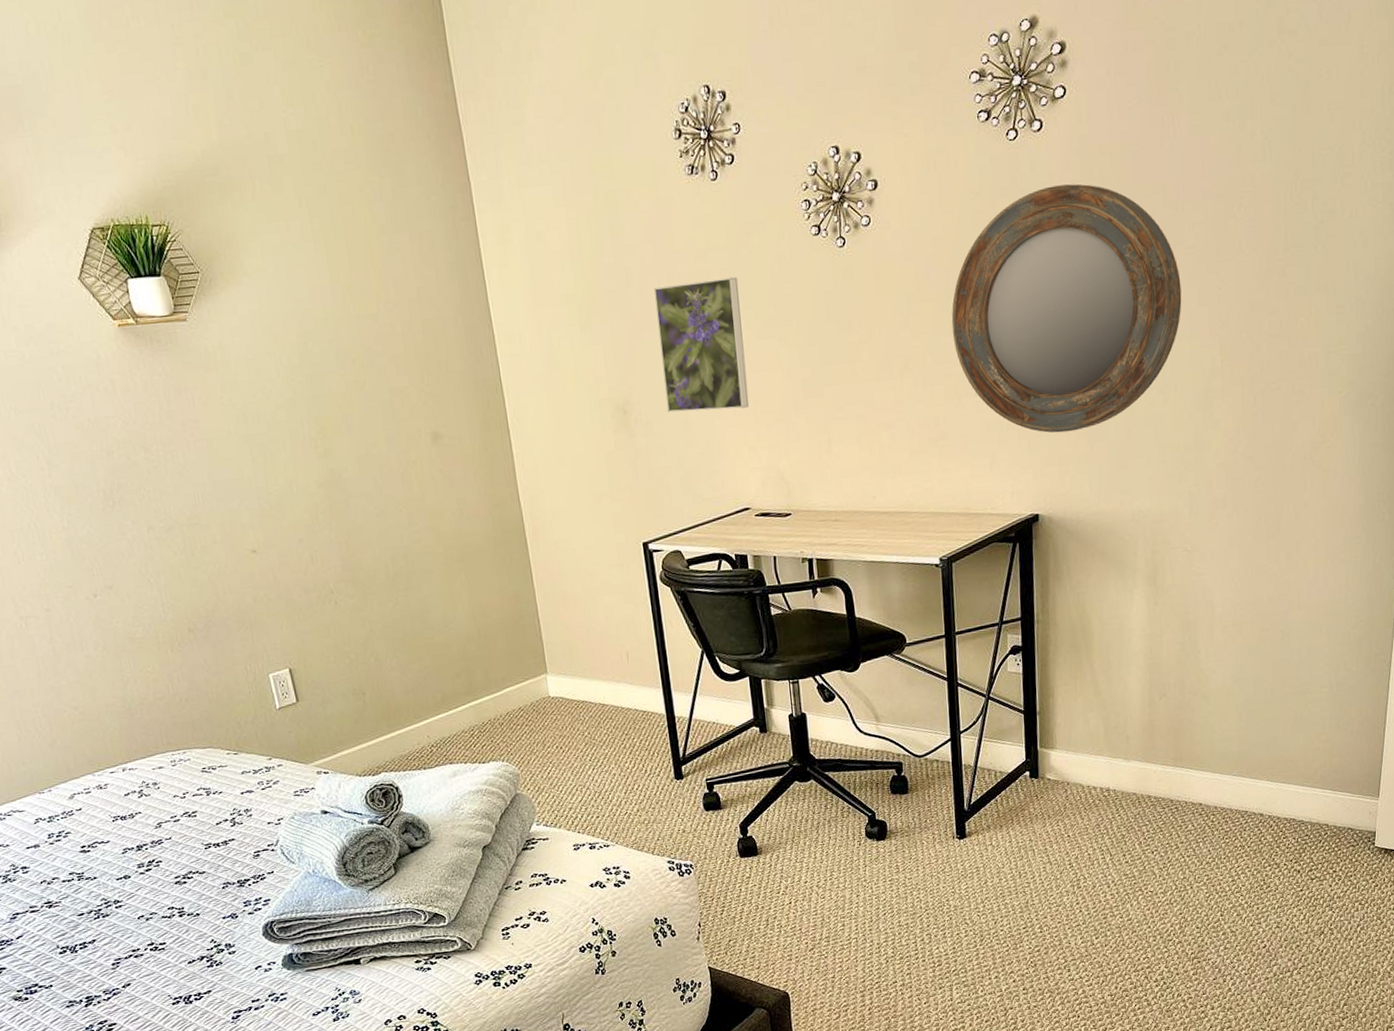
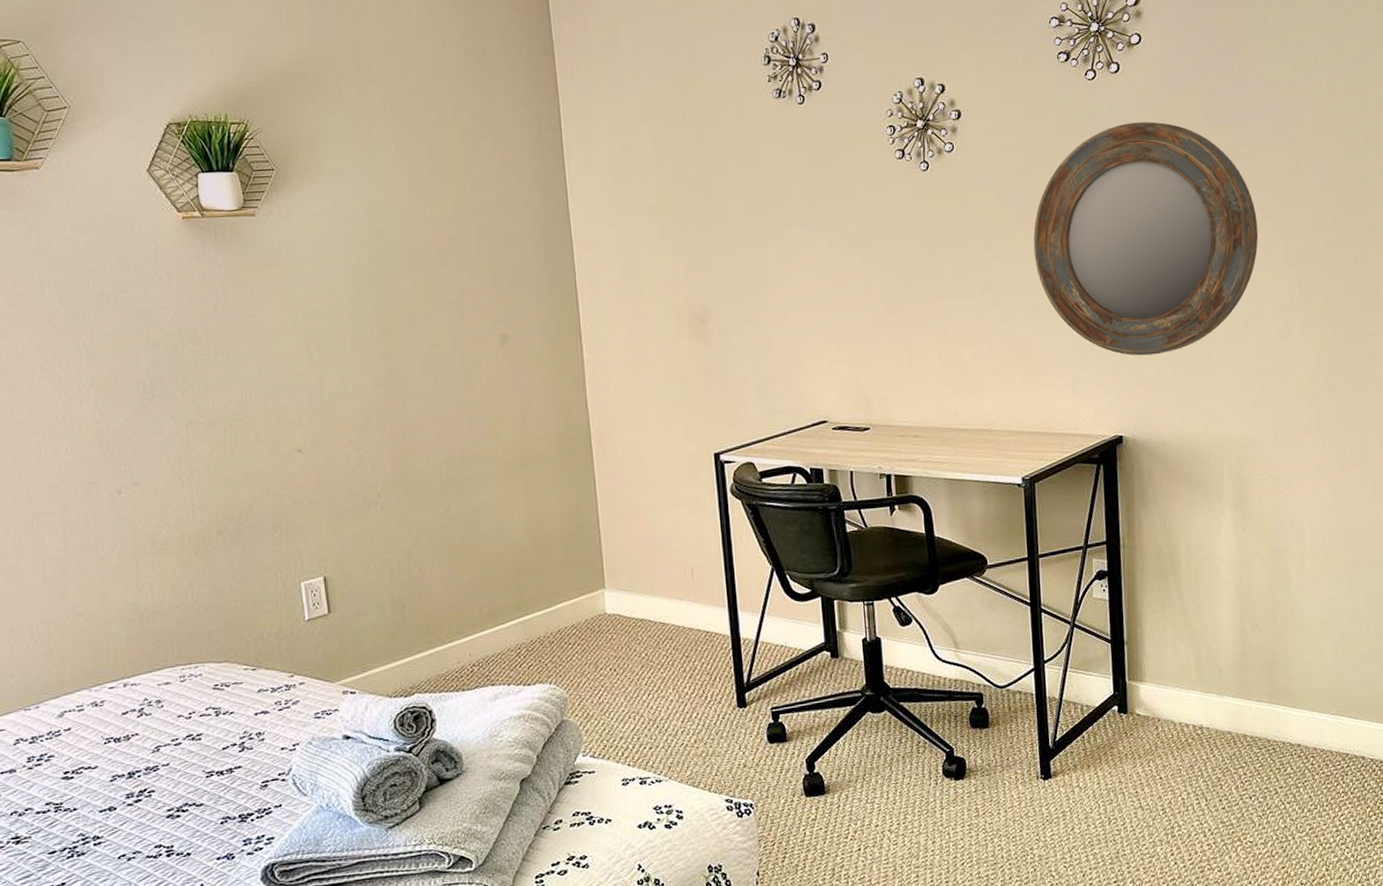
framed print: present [653,276,750,413] -> none [736,194,830,323]

